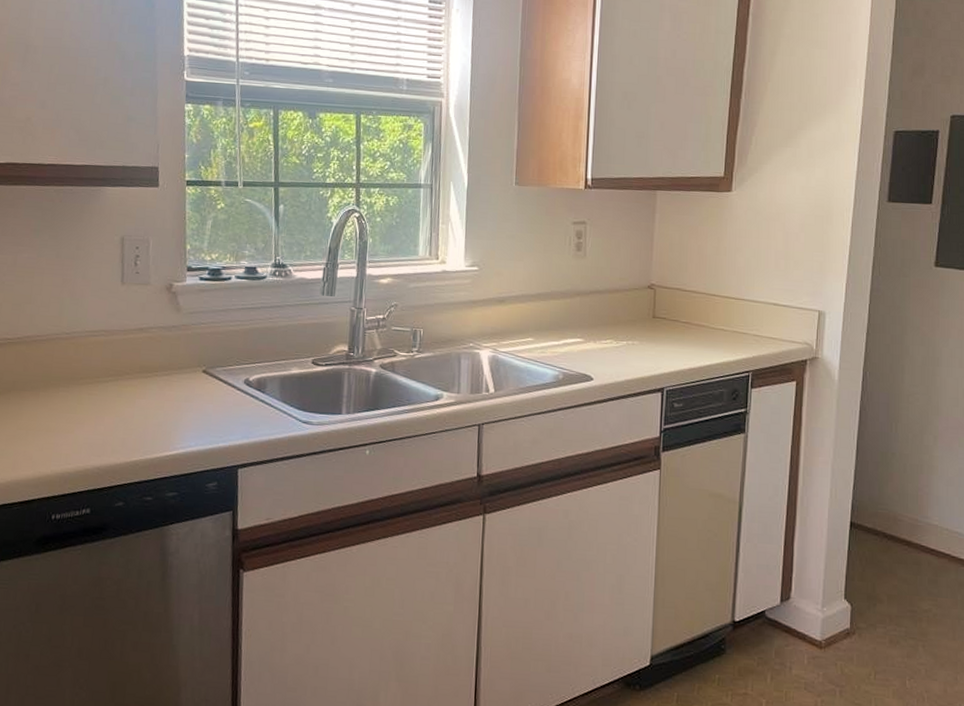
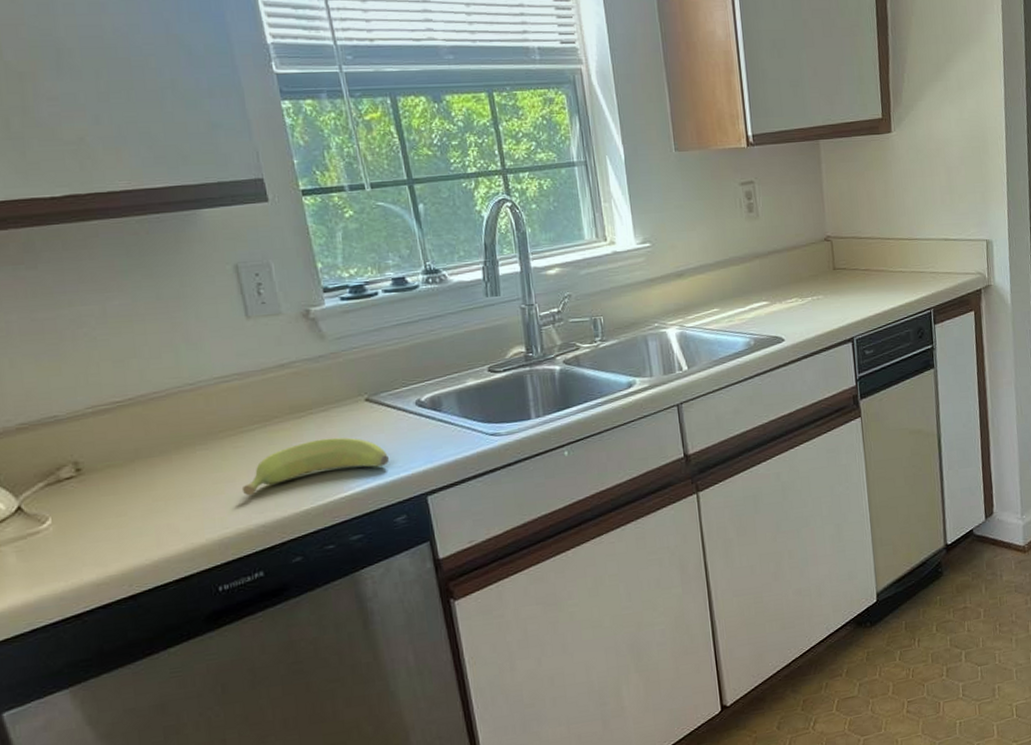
banana: none [87,399,212,439] -> present [241,437,389,496]

